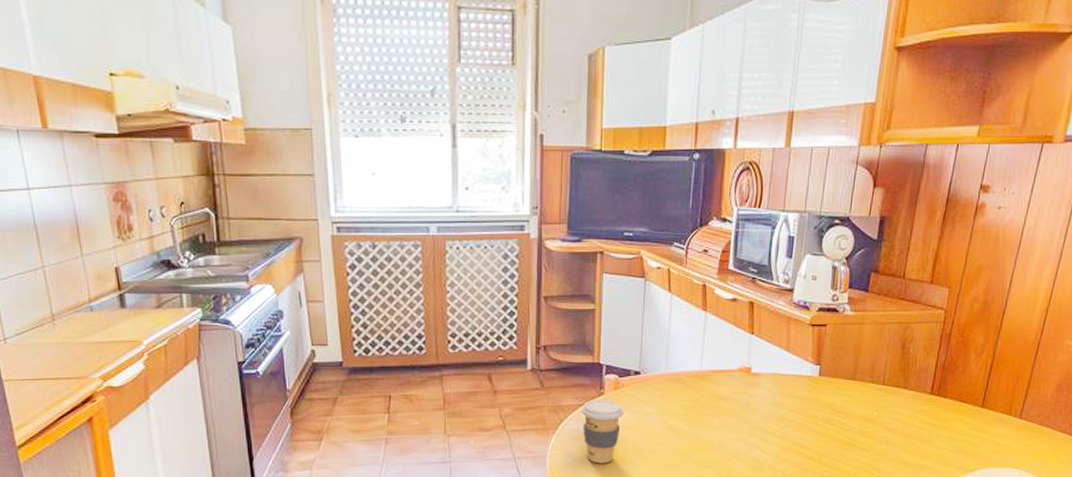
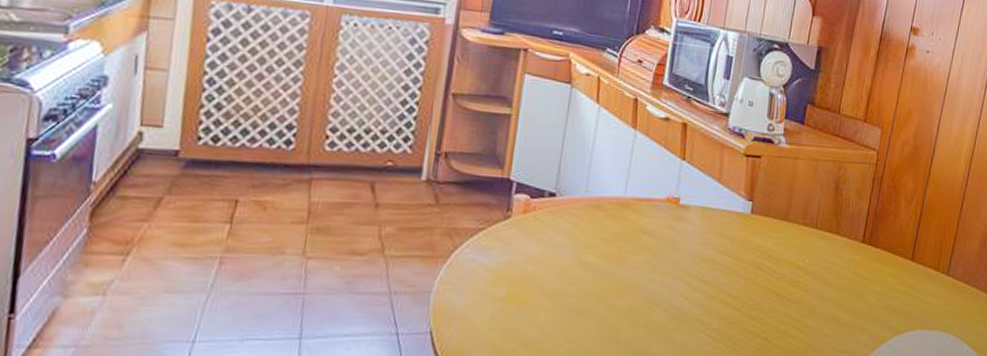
coffee cup: present [581,399,624,464] -> none [480,223,533,305]

